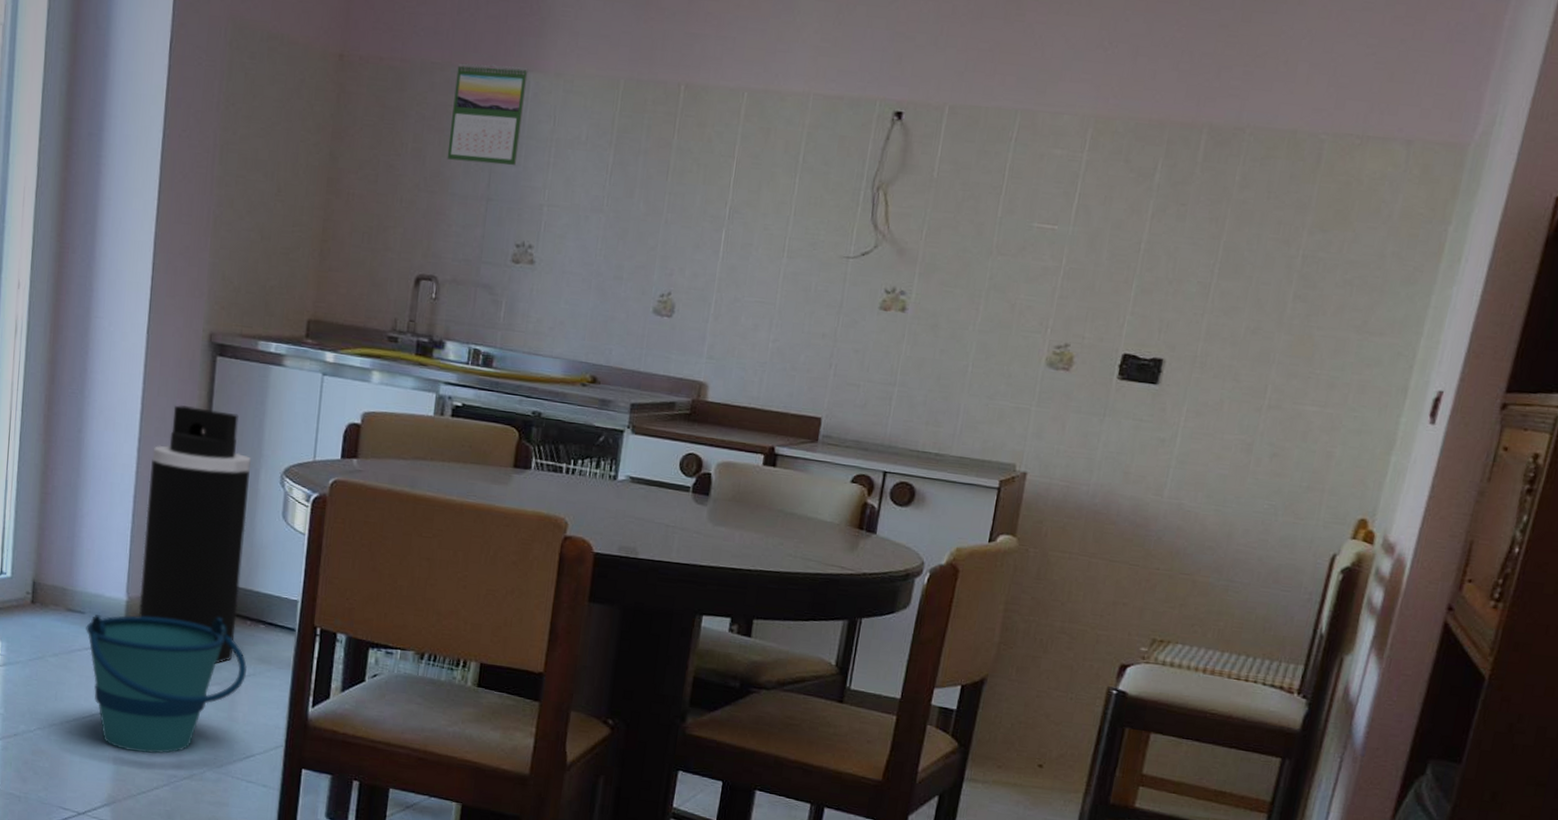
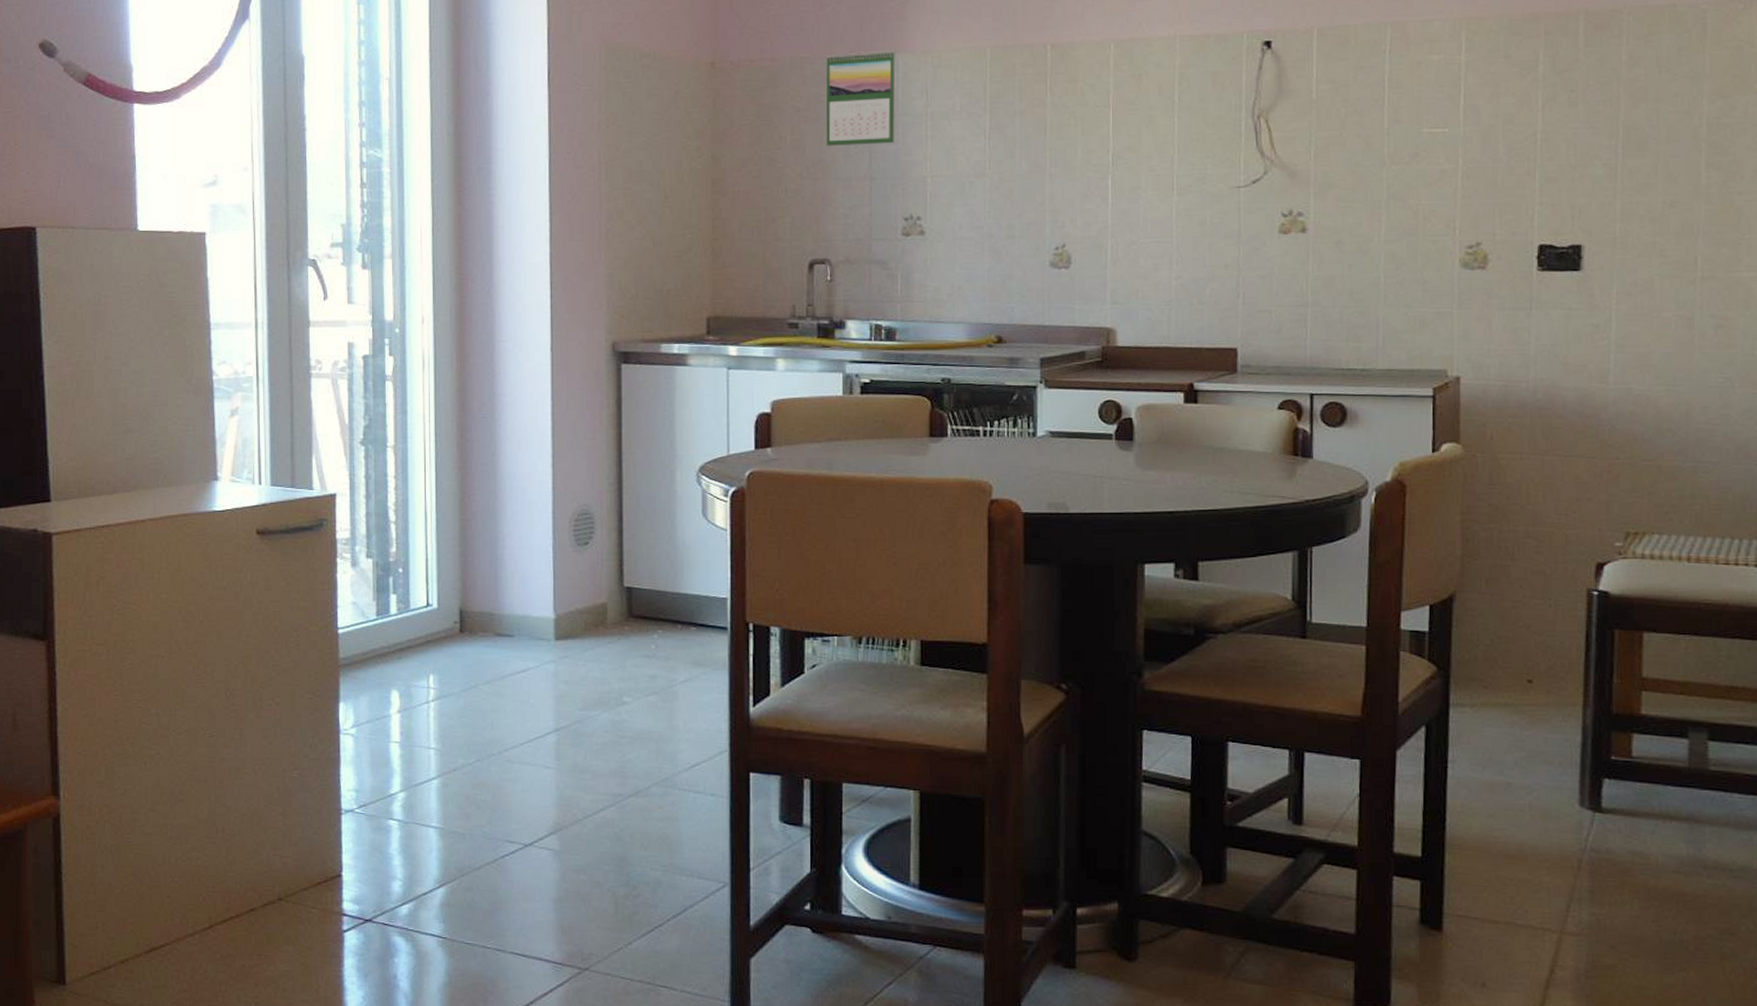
bucket: present [86,615,247,754] -> none [516,624,682,774]
trash can: present [138,405,251,663] -> none [566,416,667,672]

